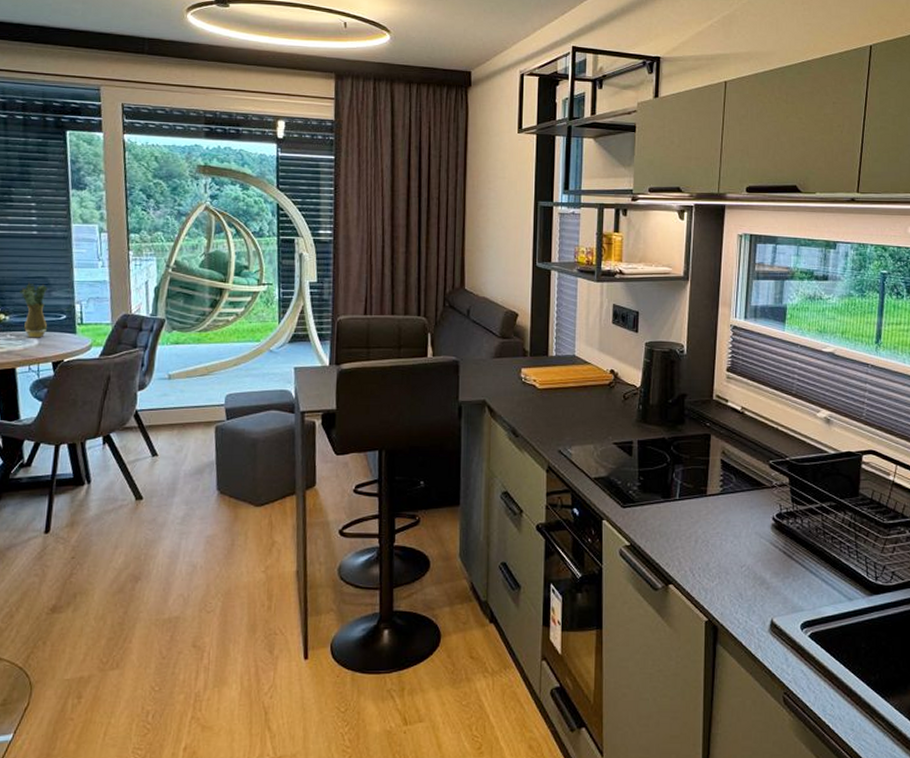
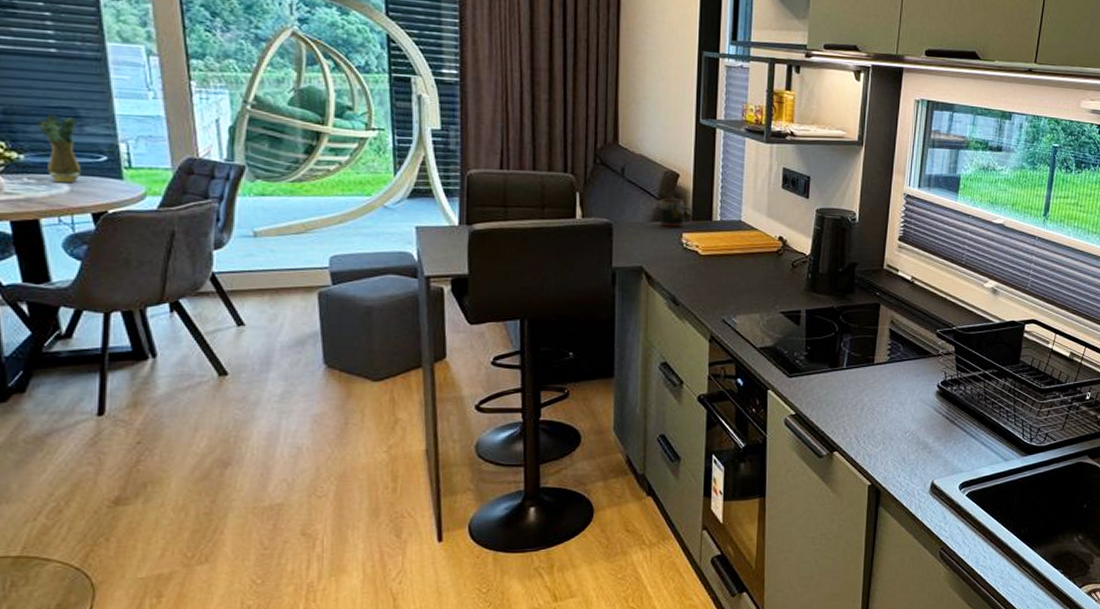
mug: none [501,335,532,363] -> present [659,197,694,227]

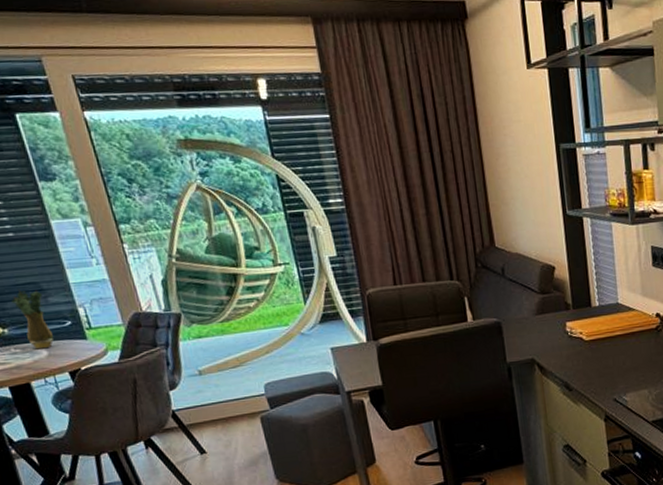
mug: present [659,197,694,227] -> none [541,290,574,318]

